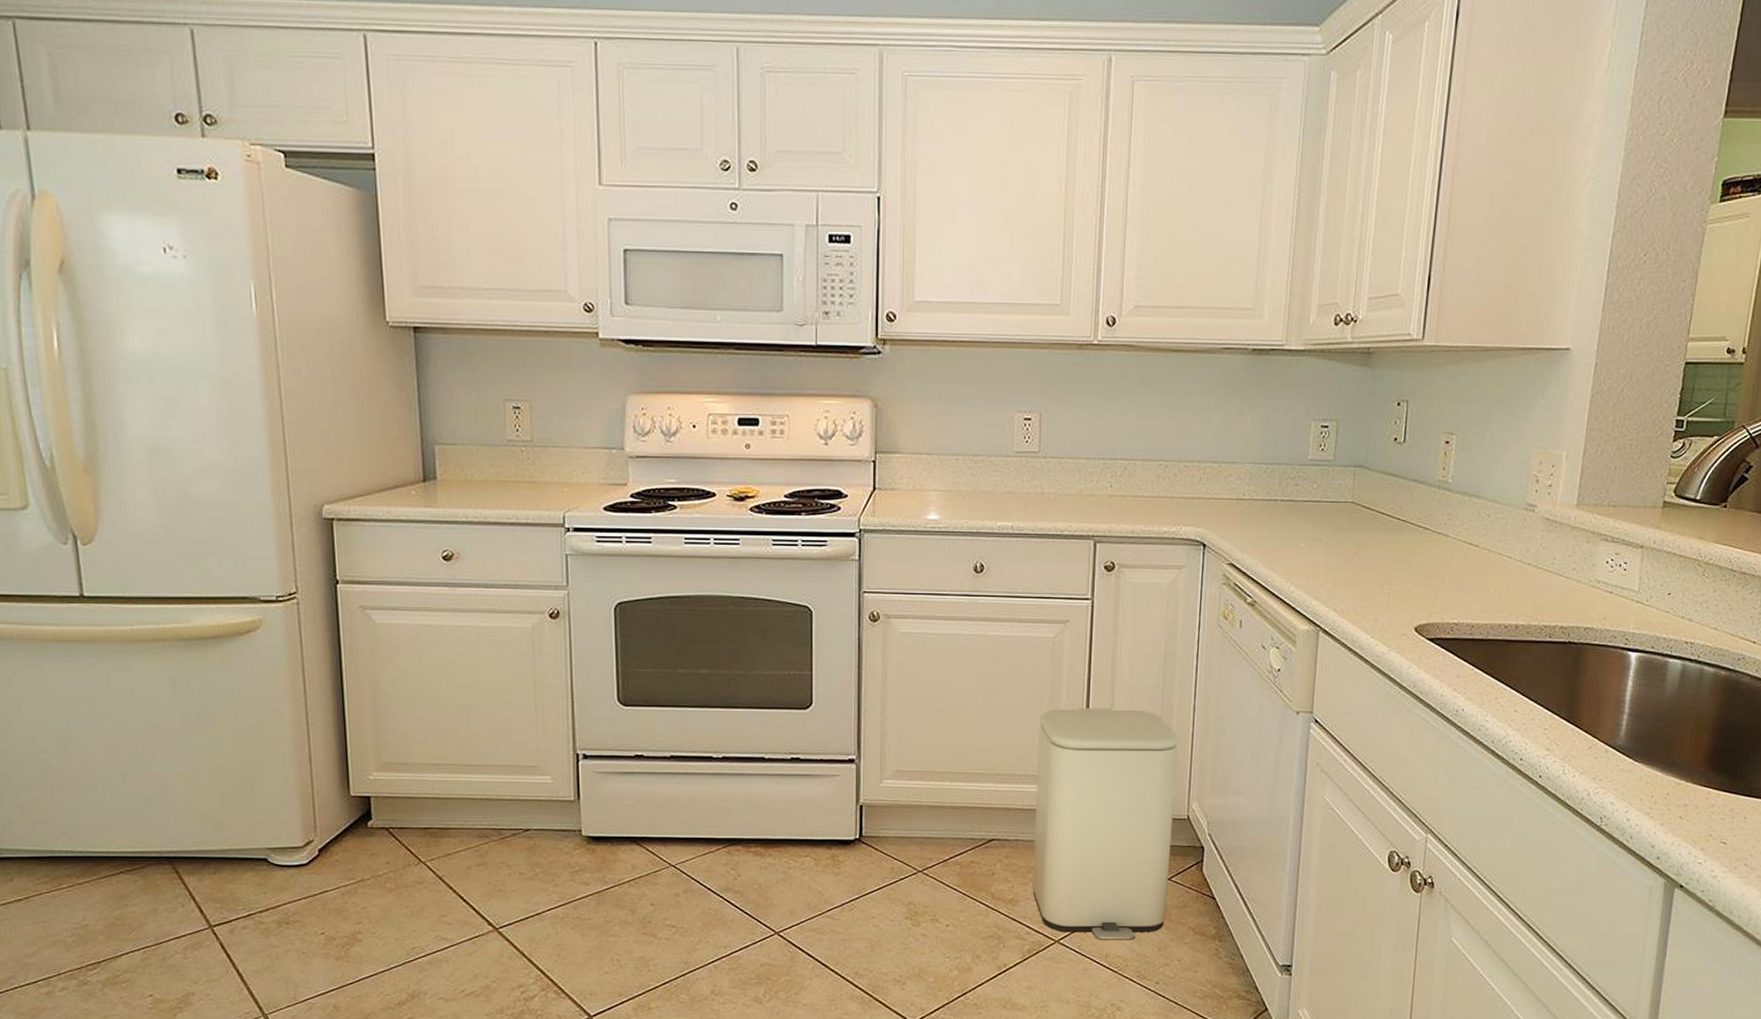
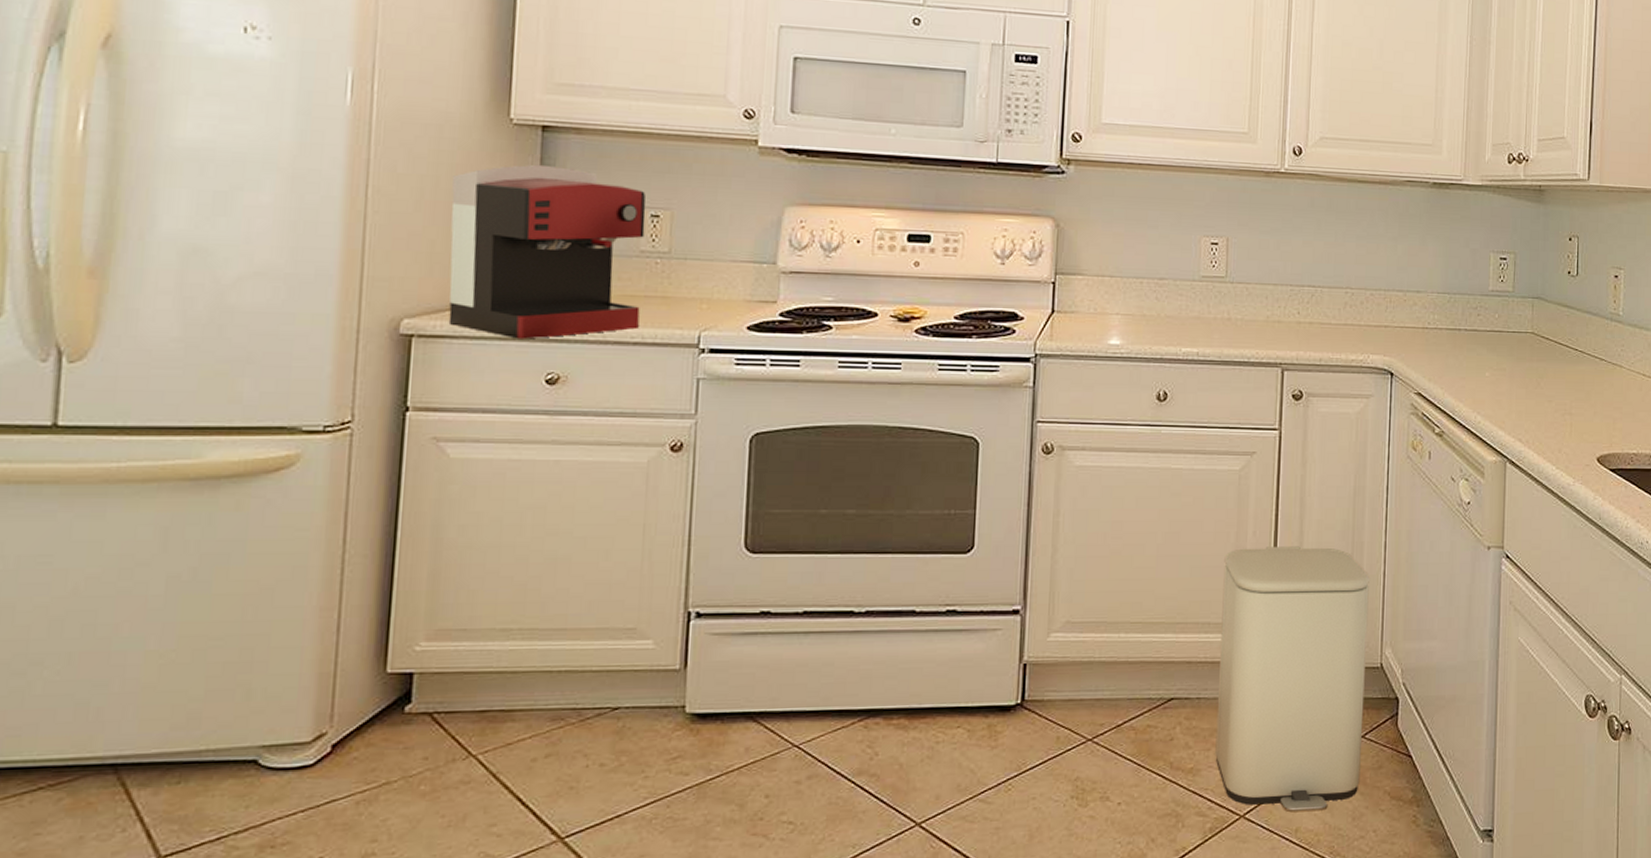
coffee maker: none [347,363,513,521] -> present [448,164,646,340]

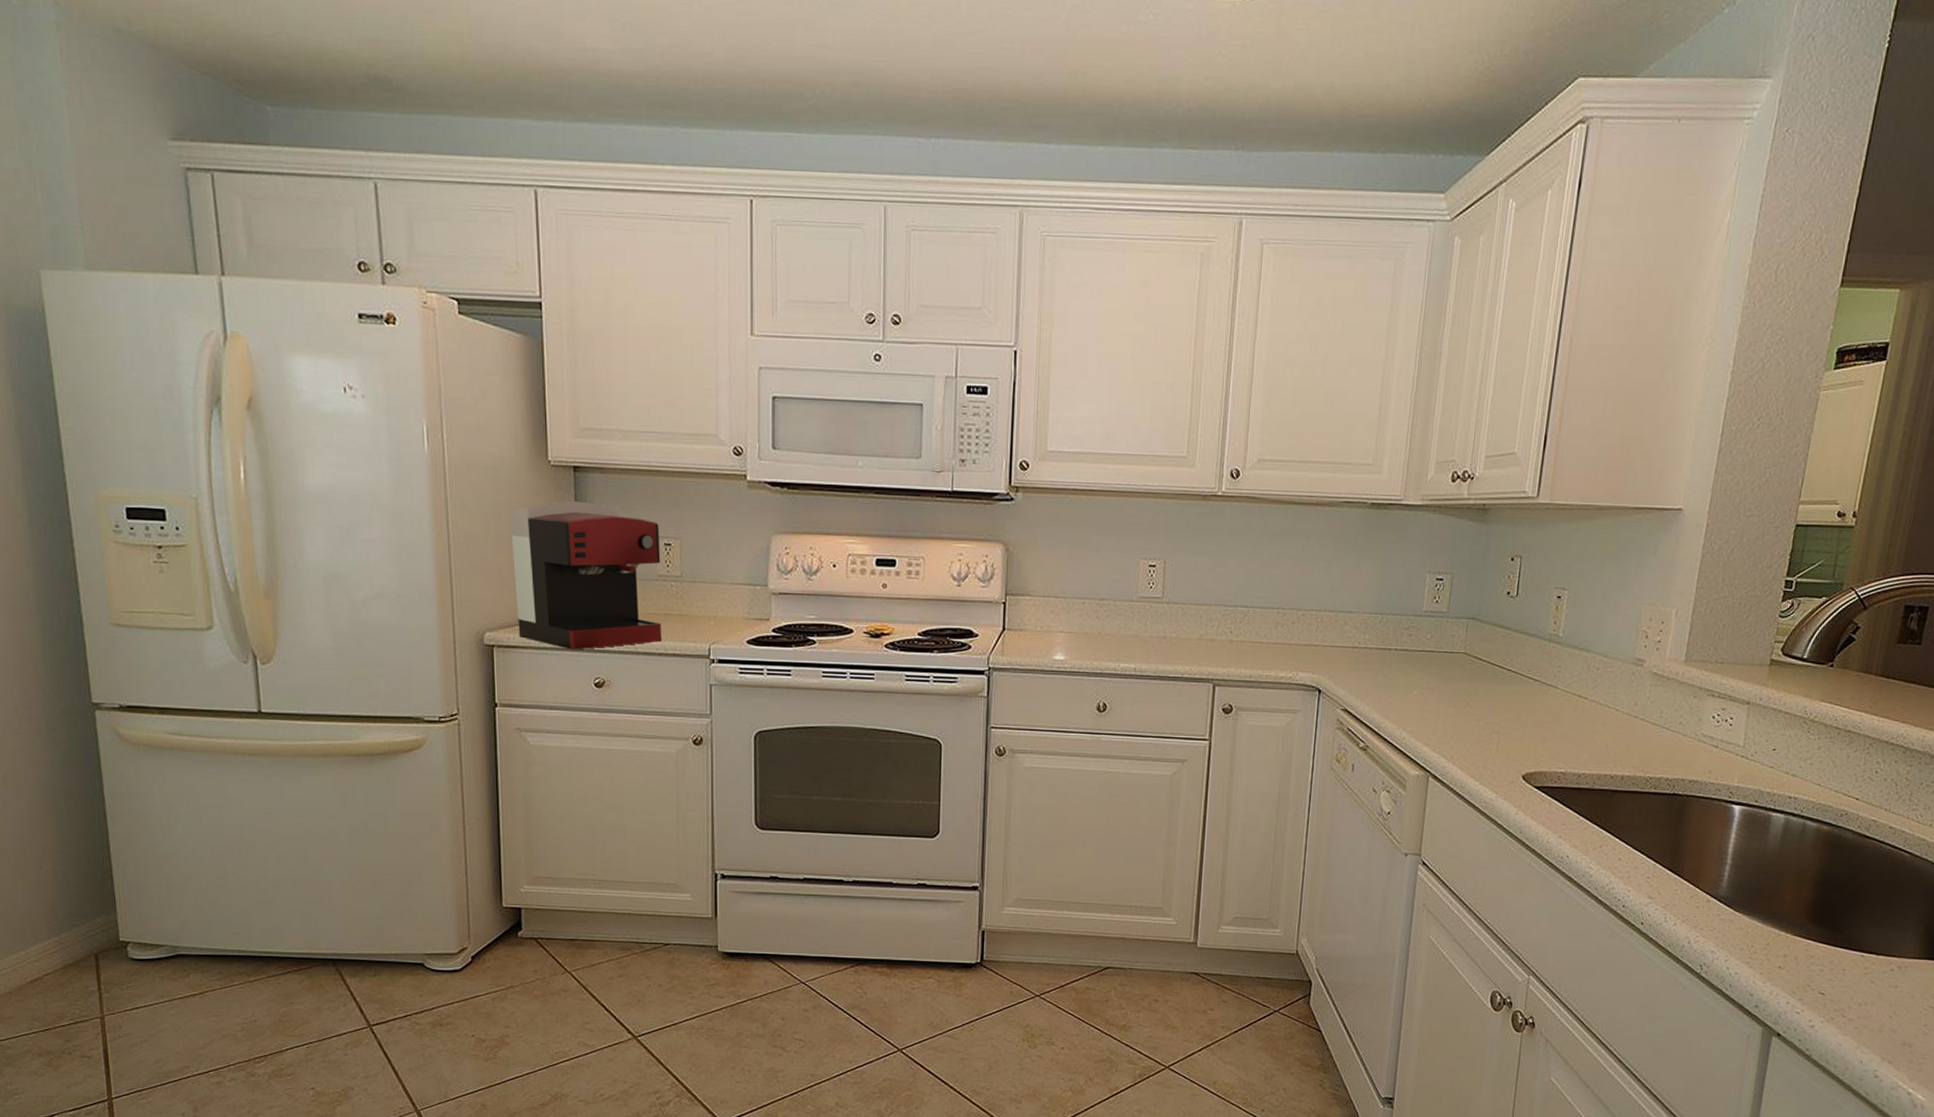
pedal bin: present [1215,546,1370,813] -> none [1145,844,1289,1069]

